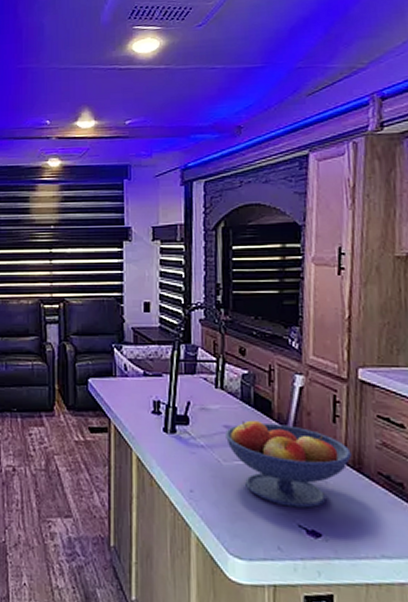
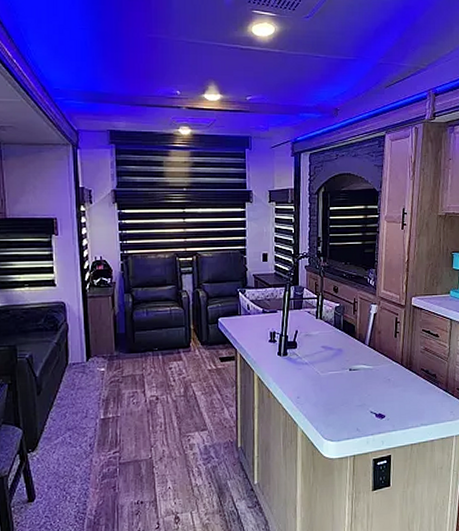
fruit bowl: present [225,420,352,509] -> none [323,340,406,400]

